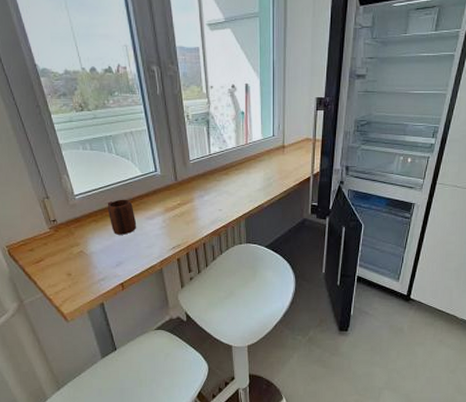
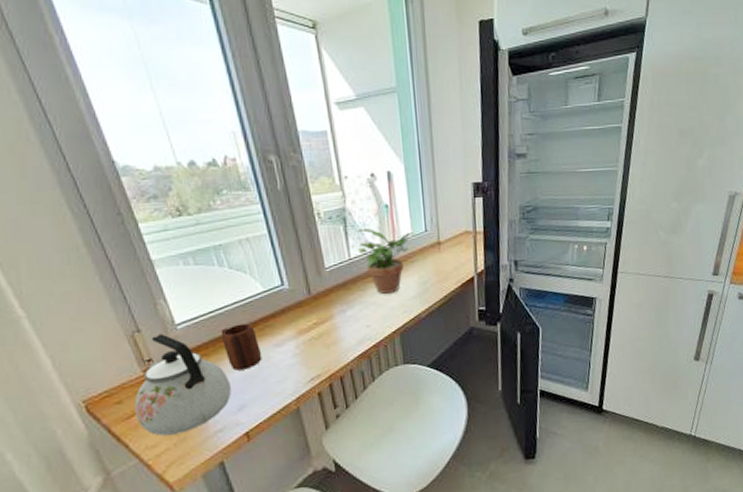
kettle: none [42,201,112,278] -> present [134,334,231,436]
potted plant: none [216,129,264,185] -> present [356,227,415,294]

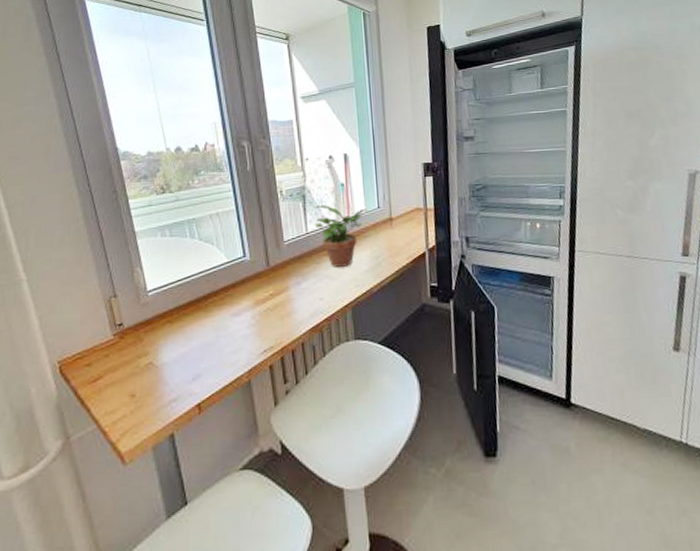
kettle: present [134,334,231,436] -> none [101,300,189,402]
mug: present [220,323,262,371] -> none [185,292,220,338]

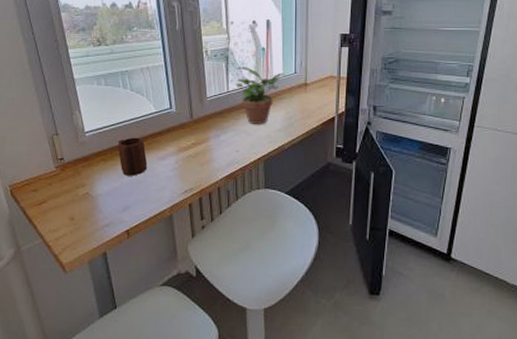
mug: none [185,292,220,338] -> present [117,137,148,176]

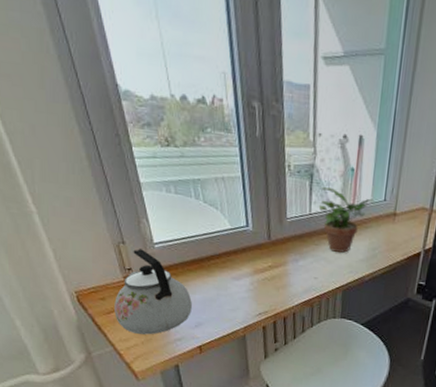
kettle: none [45,139,120,223] -> present [114,249,192,335]
mug: present [117,137,148,176] -> none [189,253,221,294]

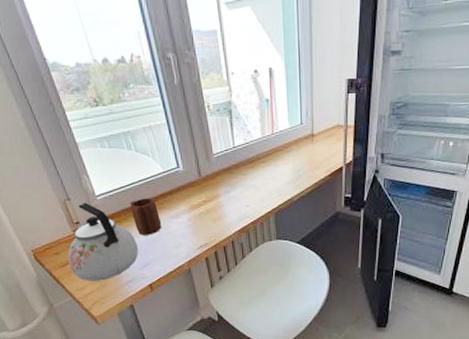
mug: none [189,253,221,294] -> present [130,198,162,235]
potted plant: present [318,187,374,253] -> none [240,119,292,179]

